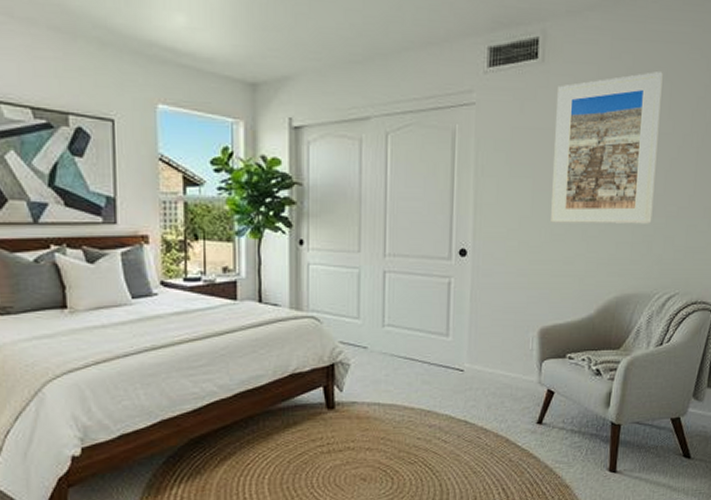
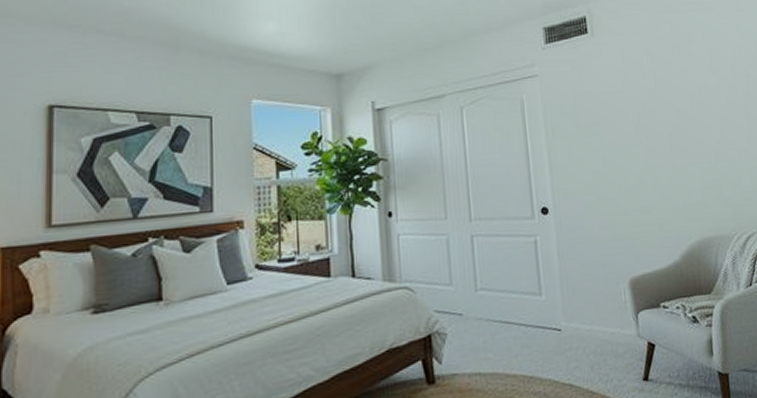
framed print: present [551,72,663,224] -> none [609,36,717,175]

